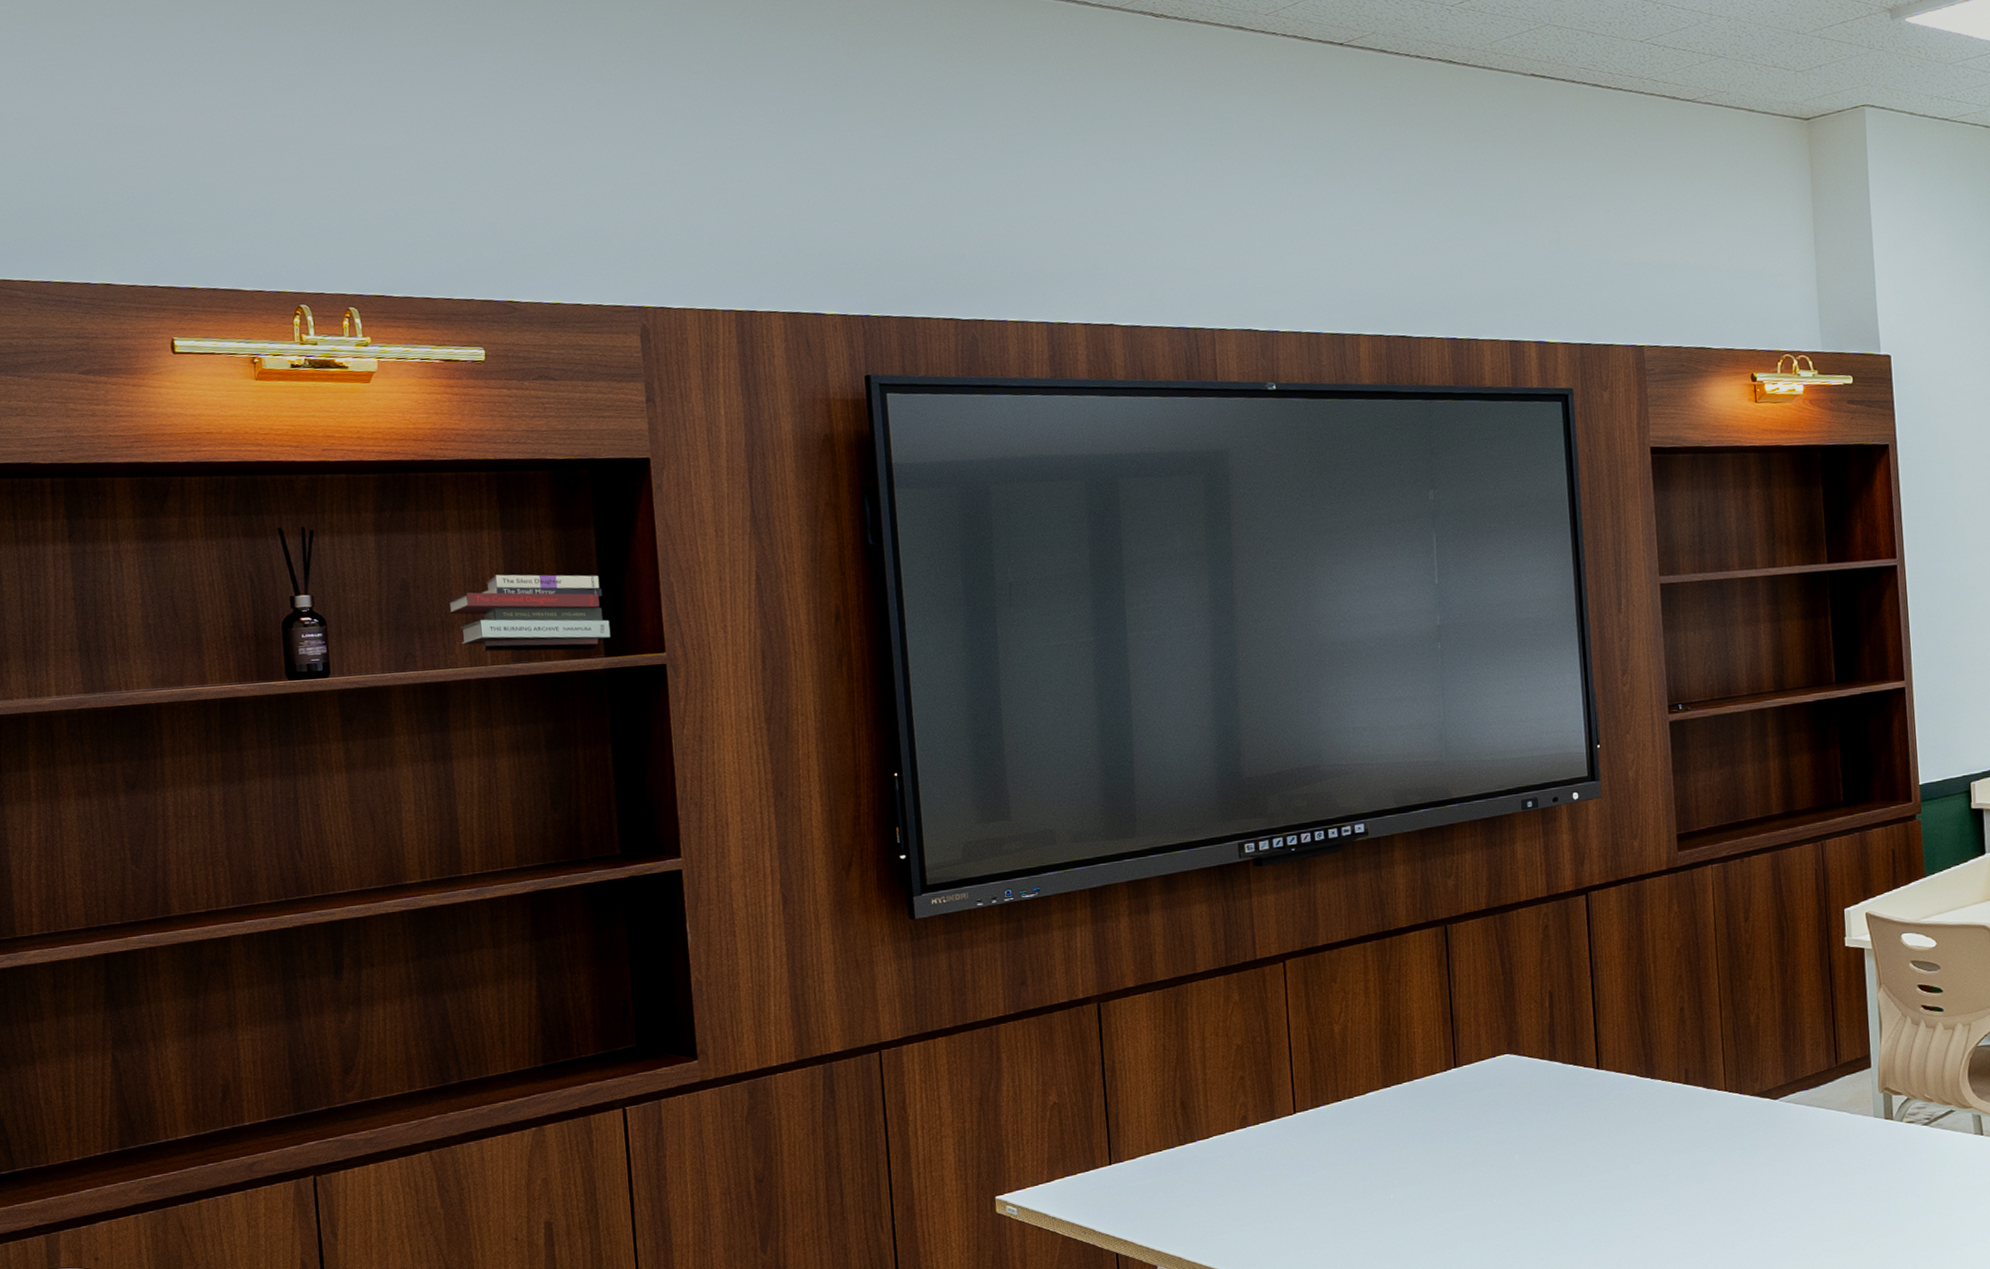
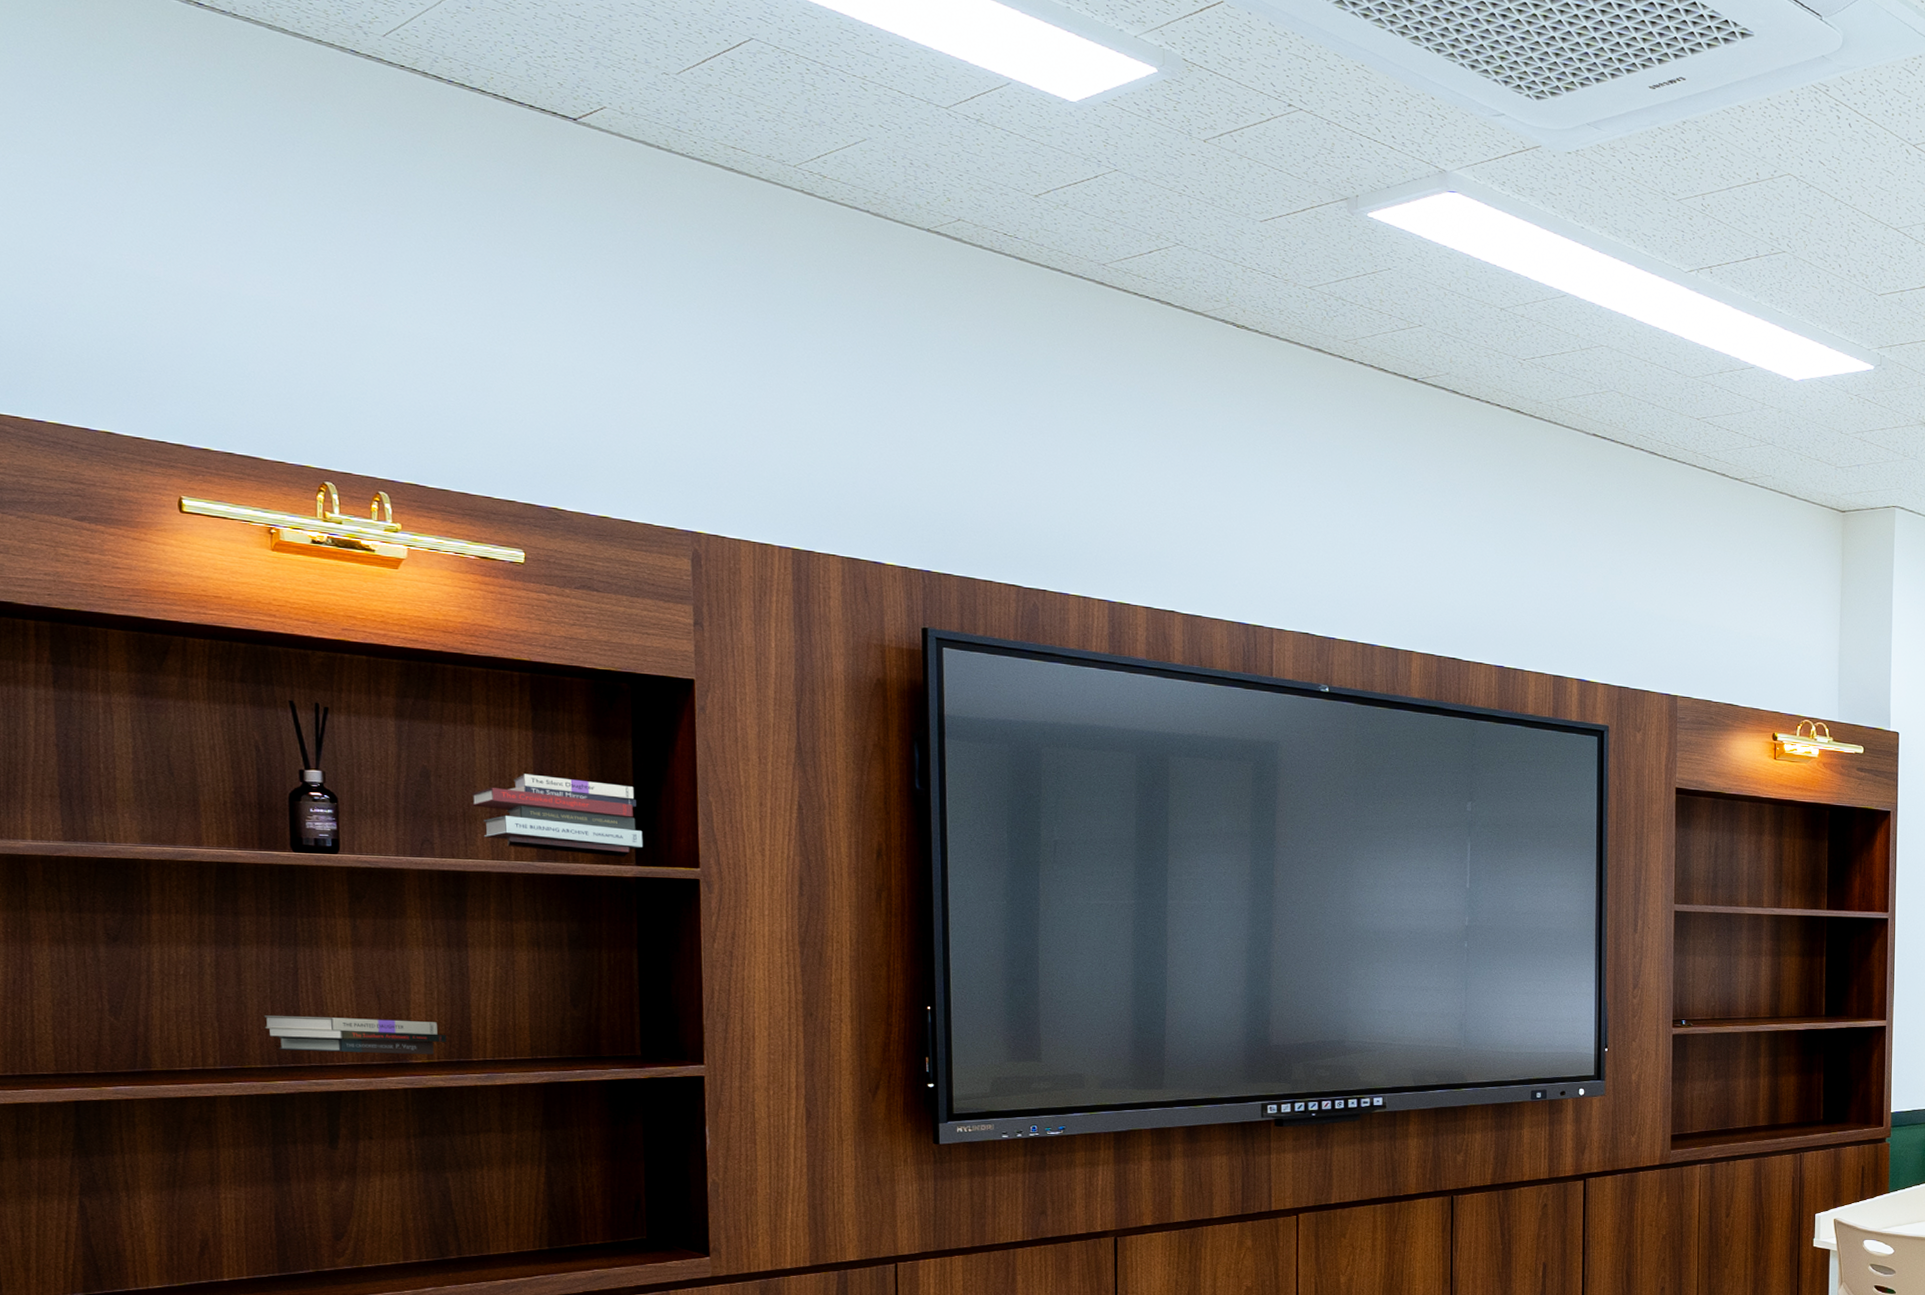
books: none [269,839,438,883] -> present [263,1015,447,1055]

